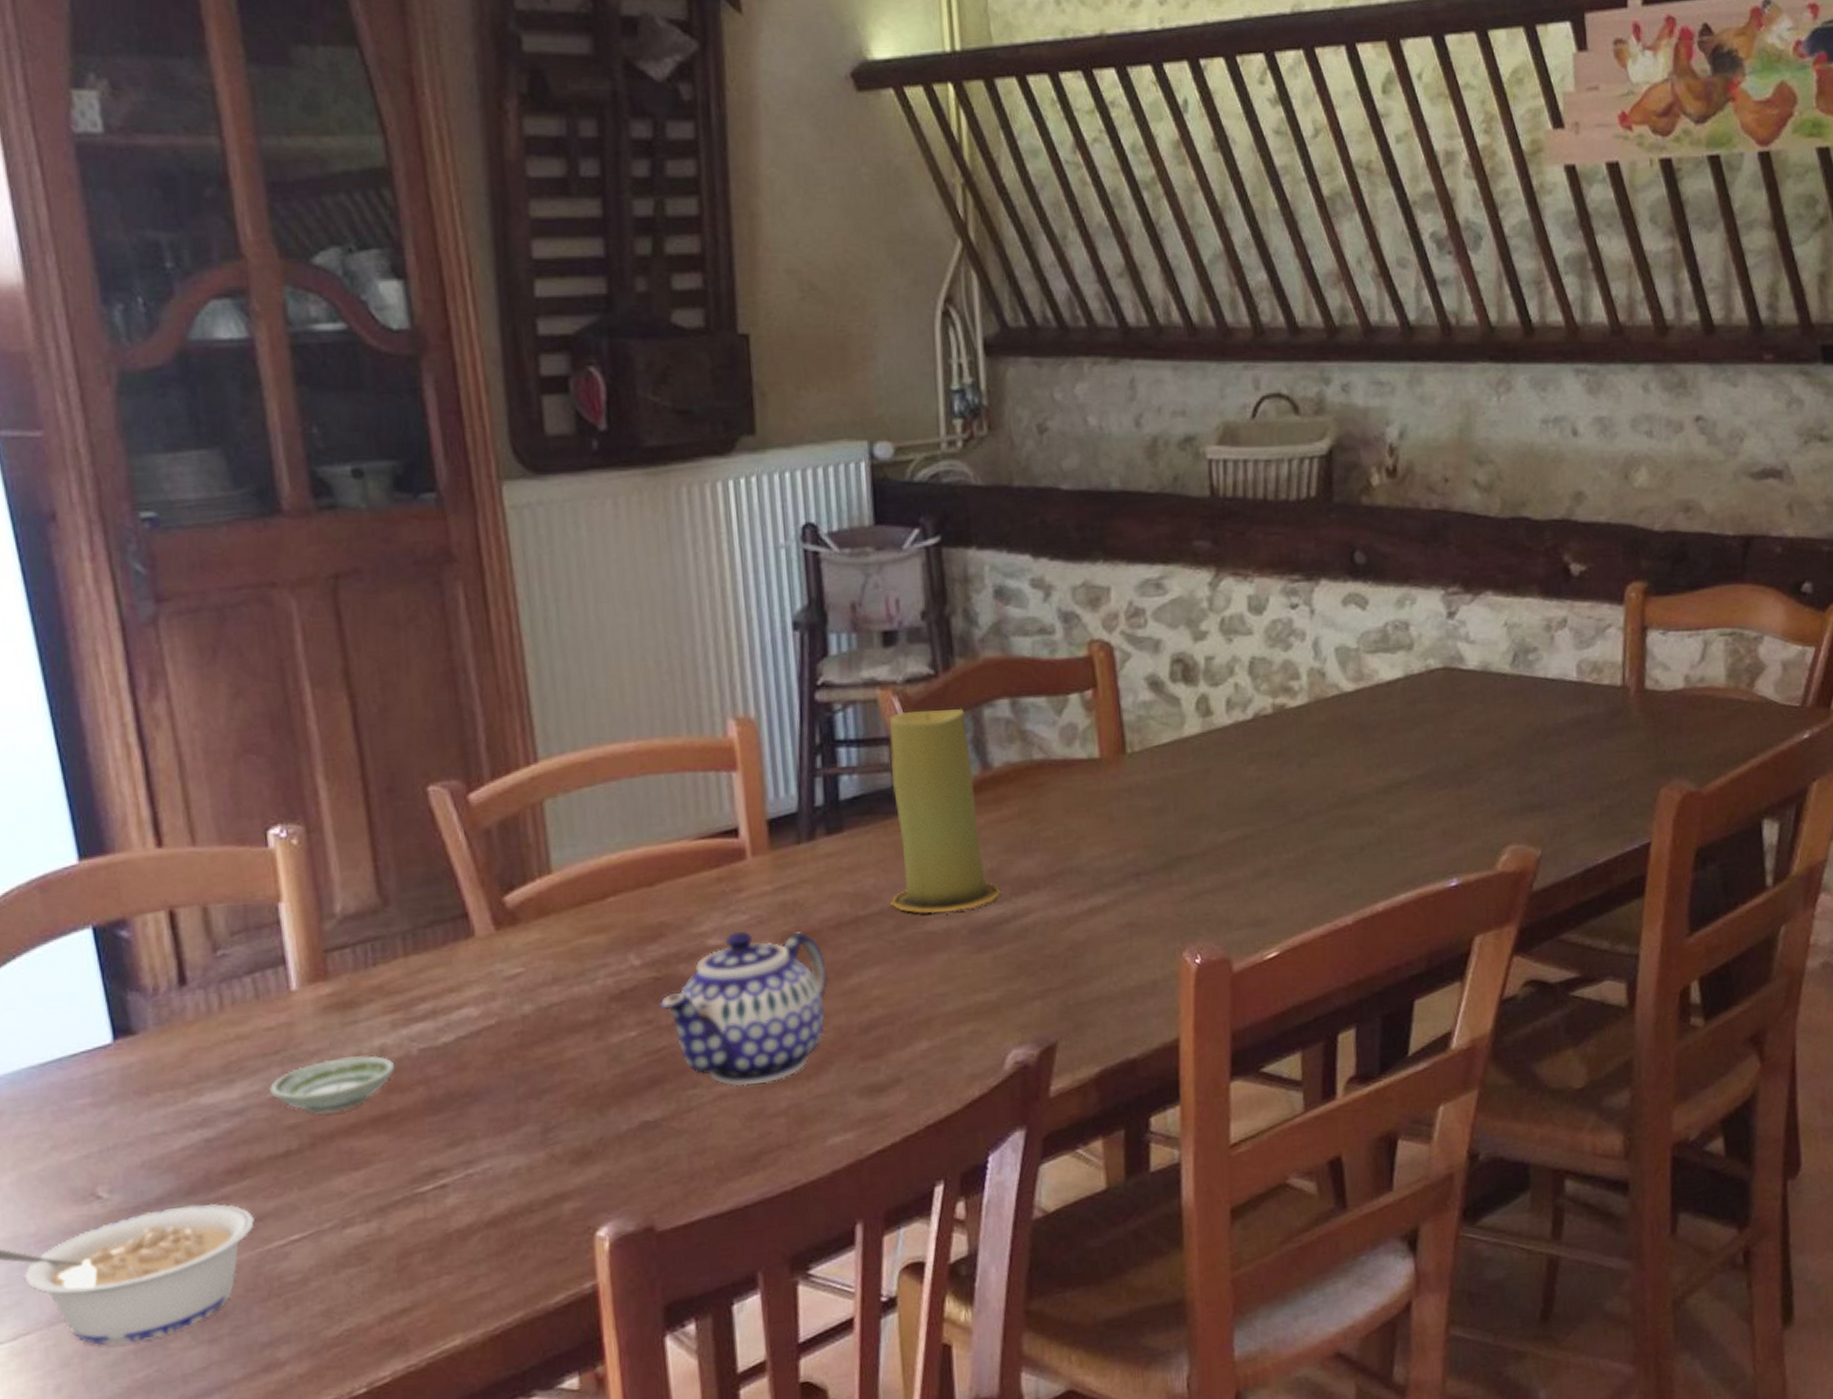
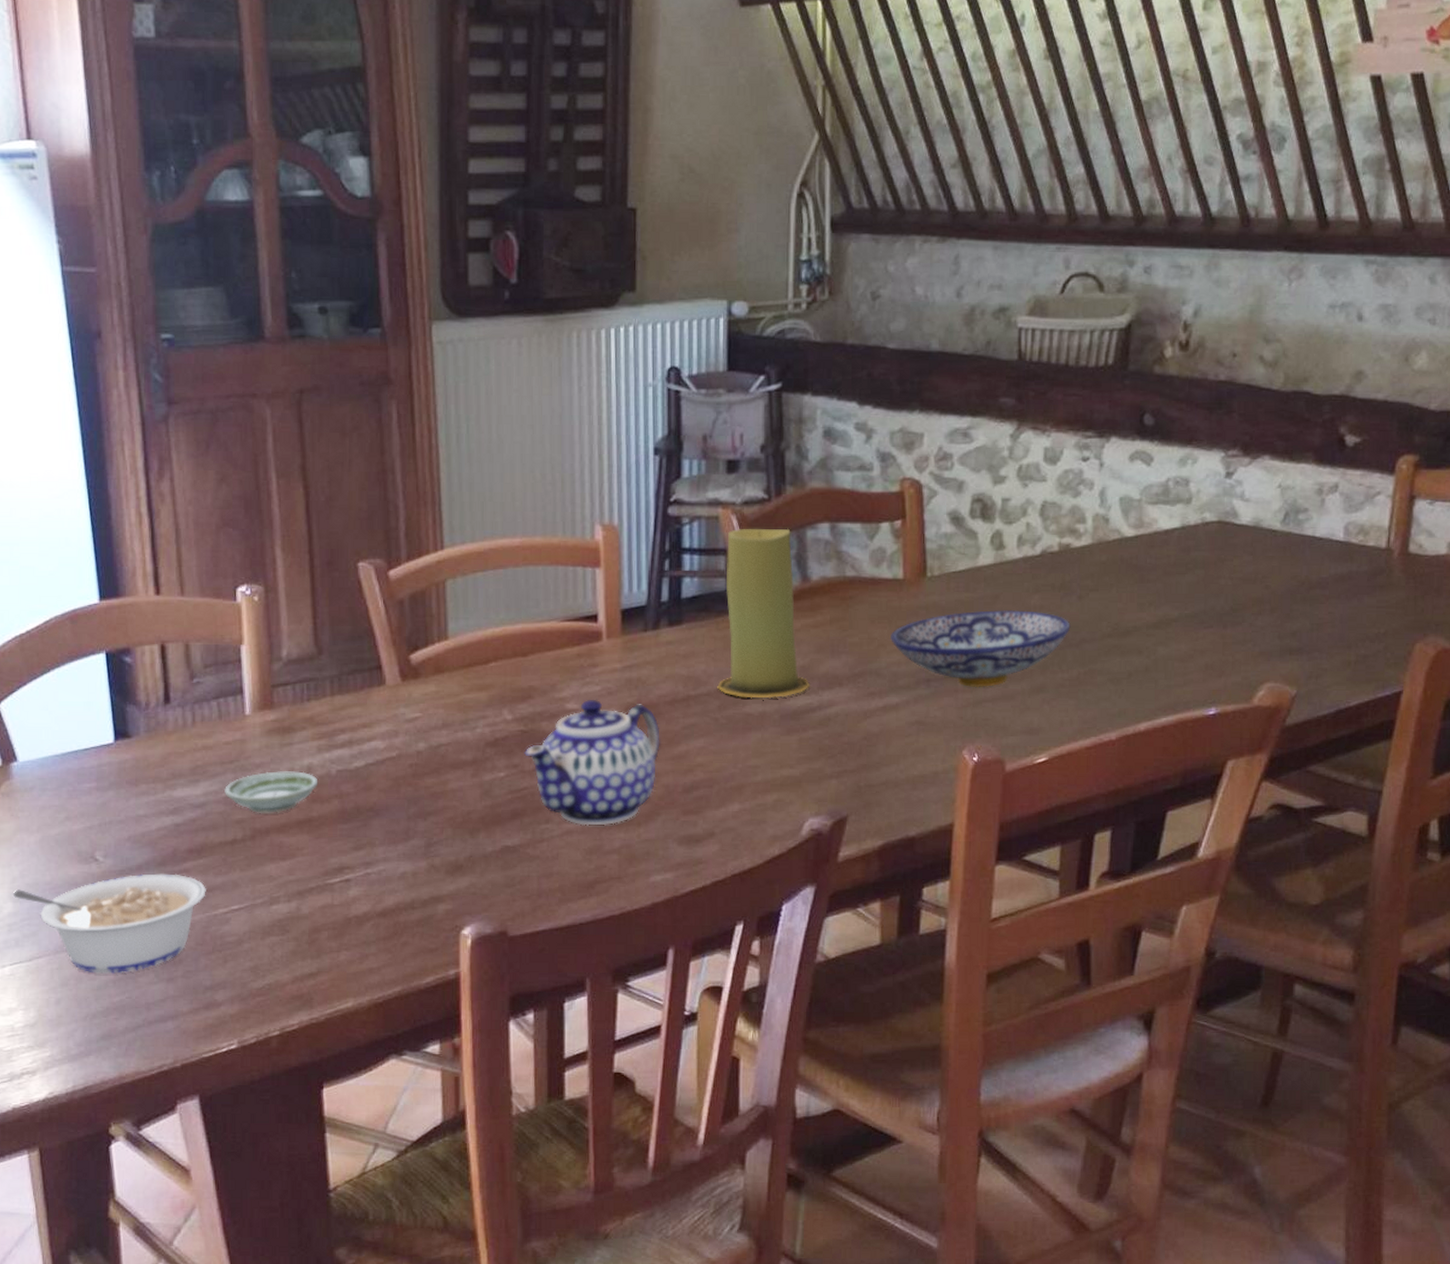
bowl: none [1090,784,1293,879] -> present [891,610,1071,688]

